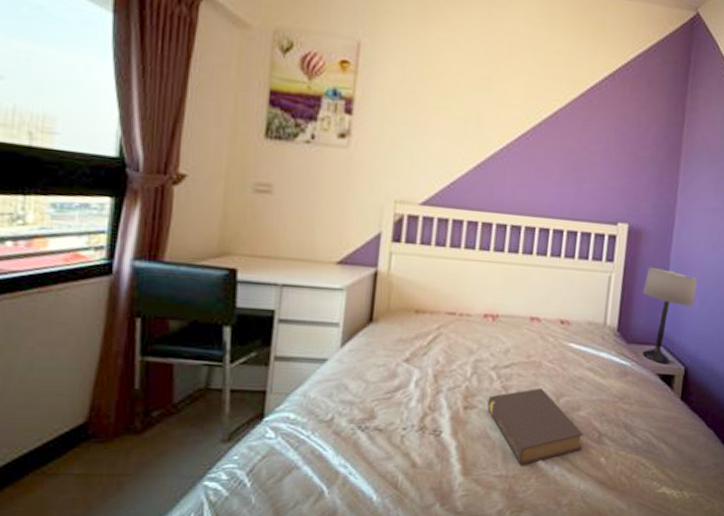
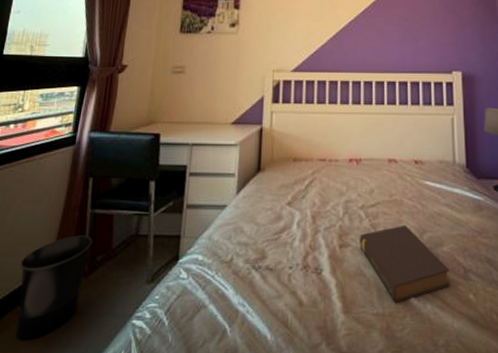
waste bin: none [41,386,145,504] -> present [15,235,93,341]

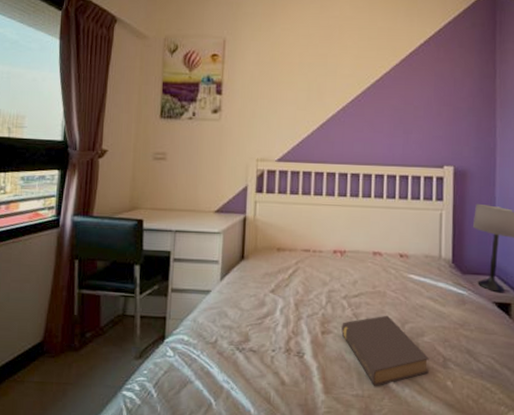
waste bin: present [15,235,93,341] -> none [14,313,81,405]

